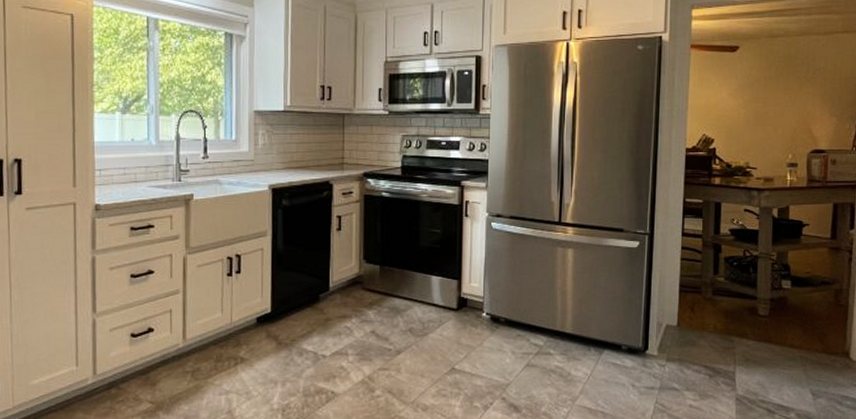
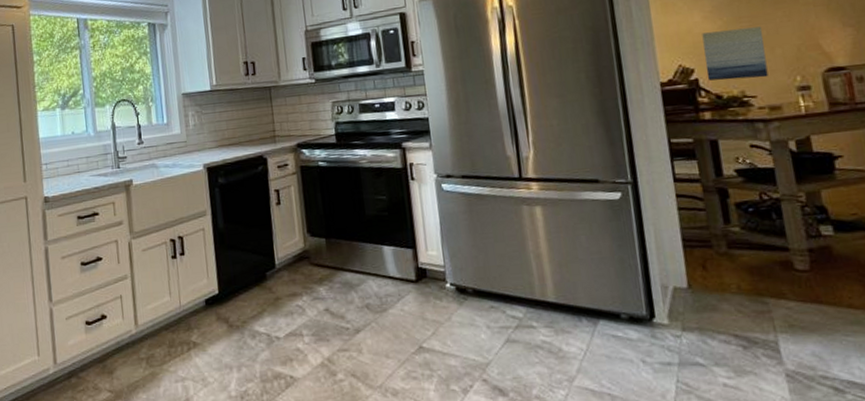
wall art: none [723,108,772,153] -> present [702,26,769,81]

